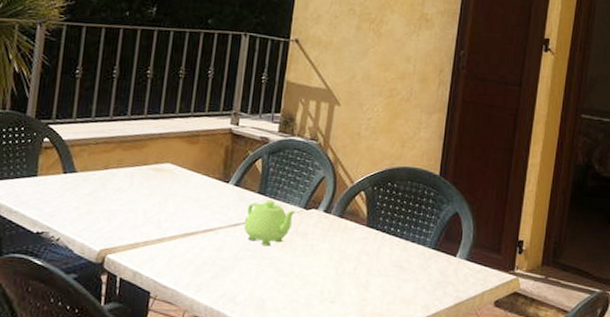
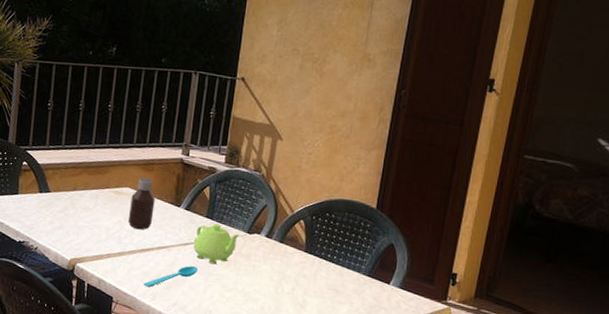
bottle: none [168,151,201,211] -> present [128,177,155,230]
spoon: none [187,249,250,278] -> present [144,265,199,288]

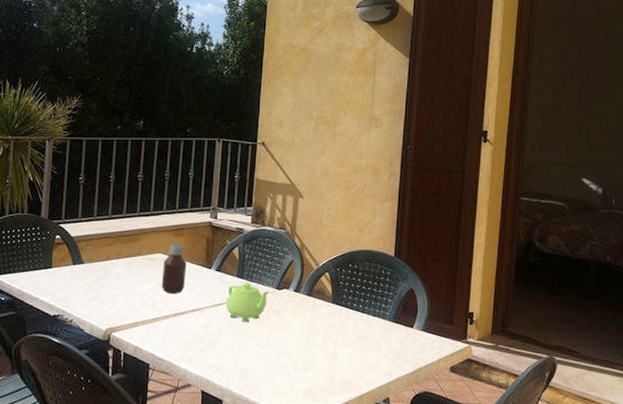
spoon: present [144,265,199,288] -> none [179,325,232,351]

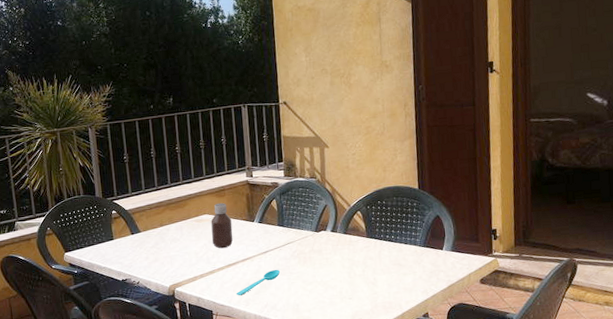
spoon: none [179,325,232,351] -> present [236,269,281,296]
teapot: present [226,282,269,323] -> none [271,229,309,265]

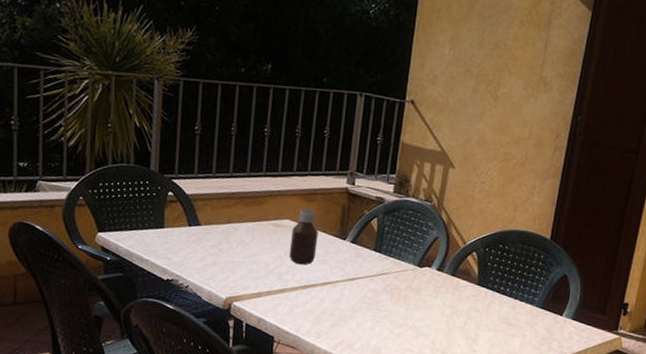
spoon: present [236,269,281,296] -> none [307,301,367,326]

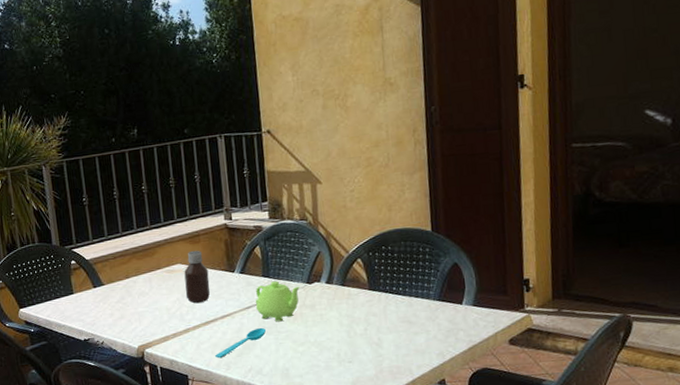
spoon: none [307,301,367,326] -> present [215,327,267,359]
teapot: none [360,257,409,300] -> present [255,280,300,322]

